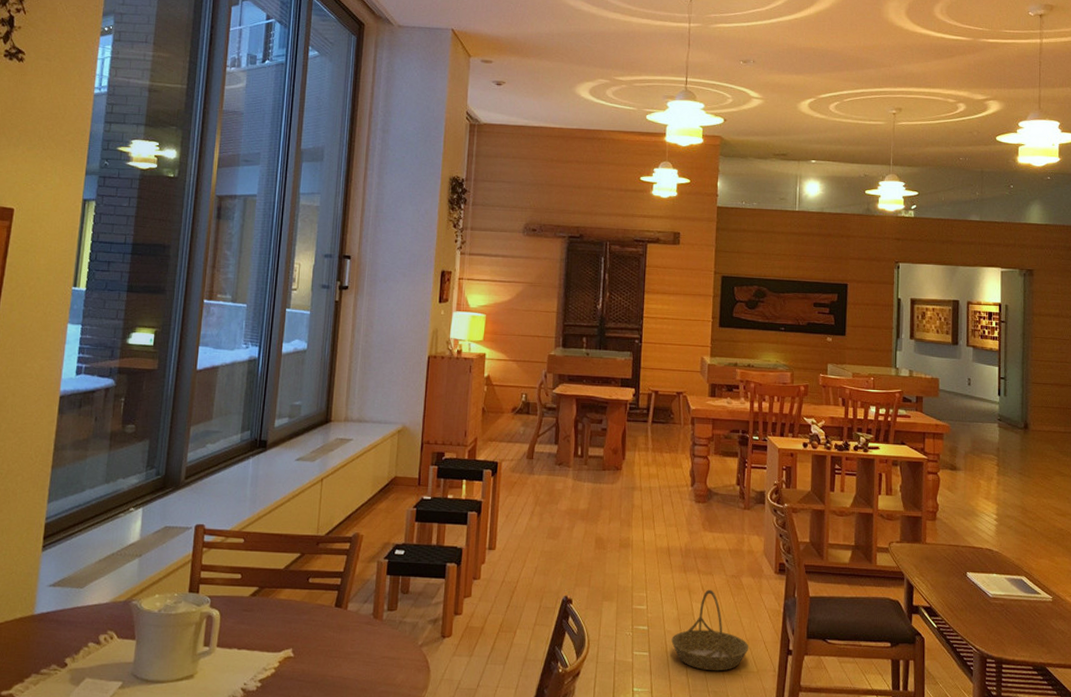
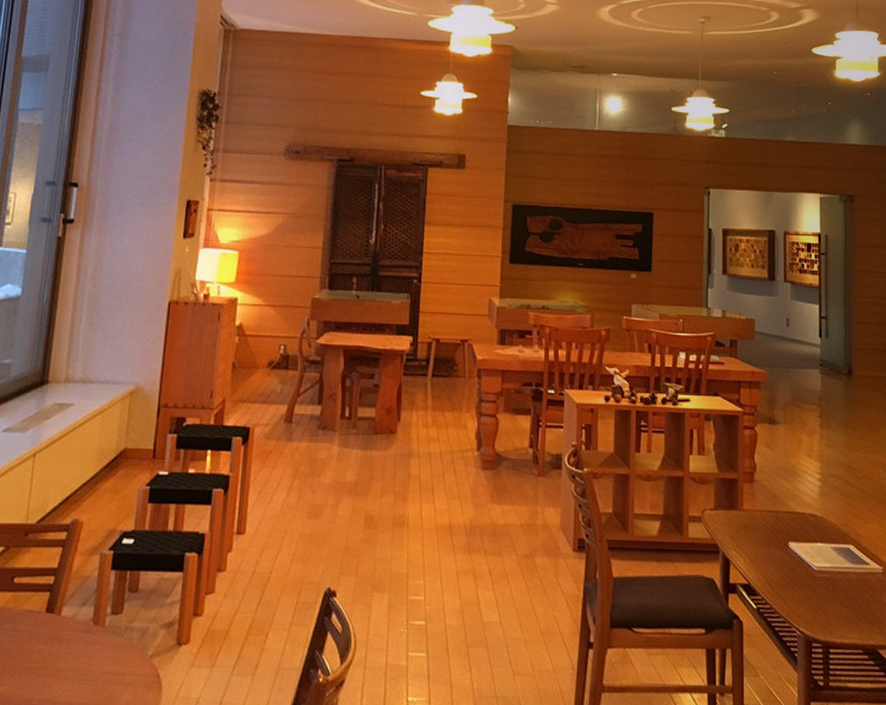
basket: present [671,589,749,671] -> none [453,573,544,672]

